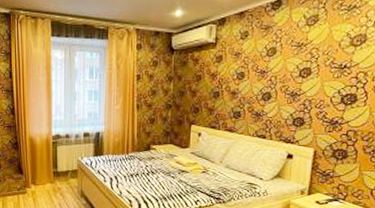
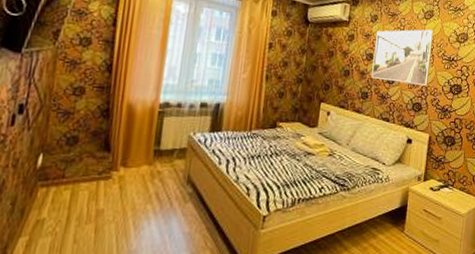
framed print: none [244,37,320,99] -> present [371,29,434,86]

